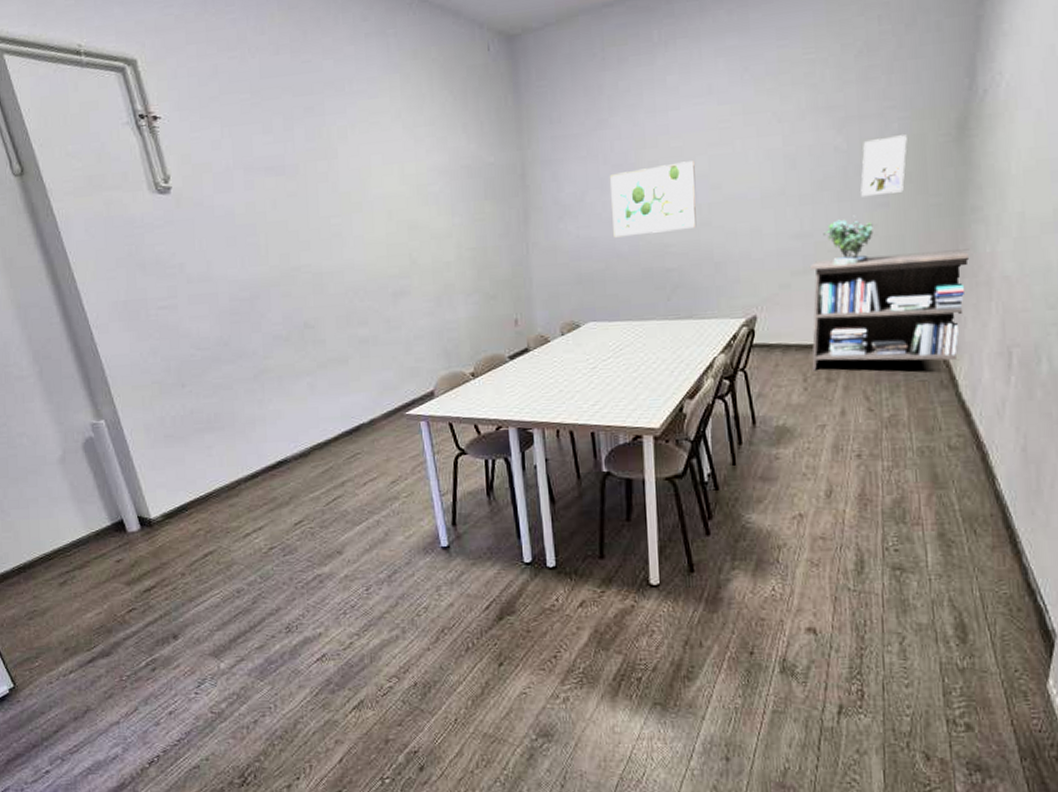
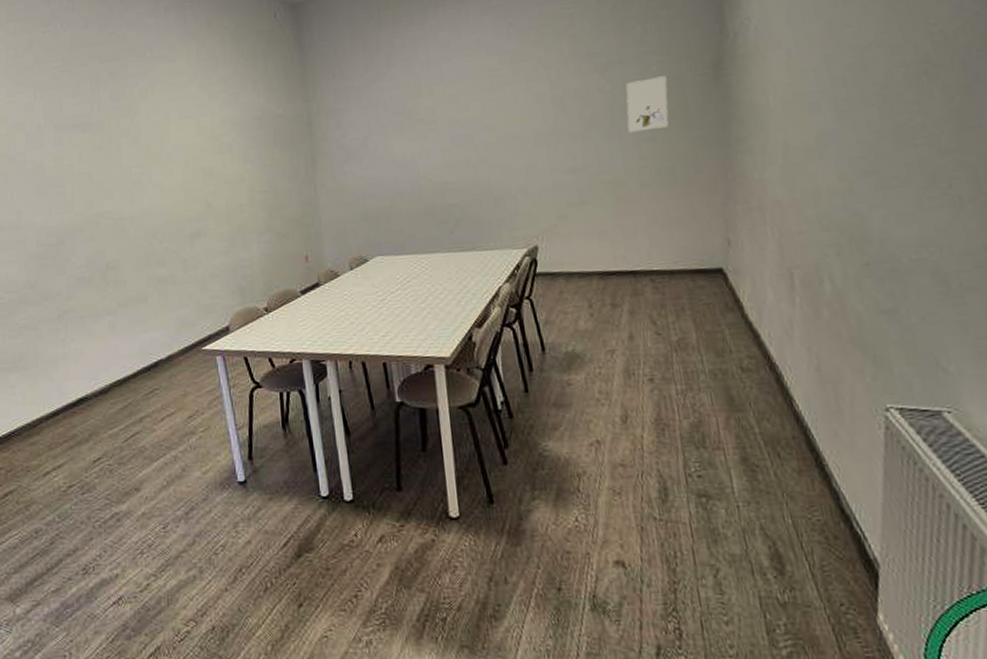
wall art: present [610,161,697,238] -> none [390,106,474,178]
storage cabinet: present [811,249,970,371] -> none [586,177,742,298]
potted plant: present [823,215,874,266] -> none [595,149,647,197]

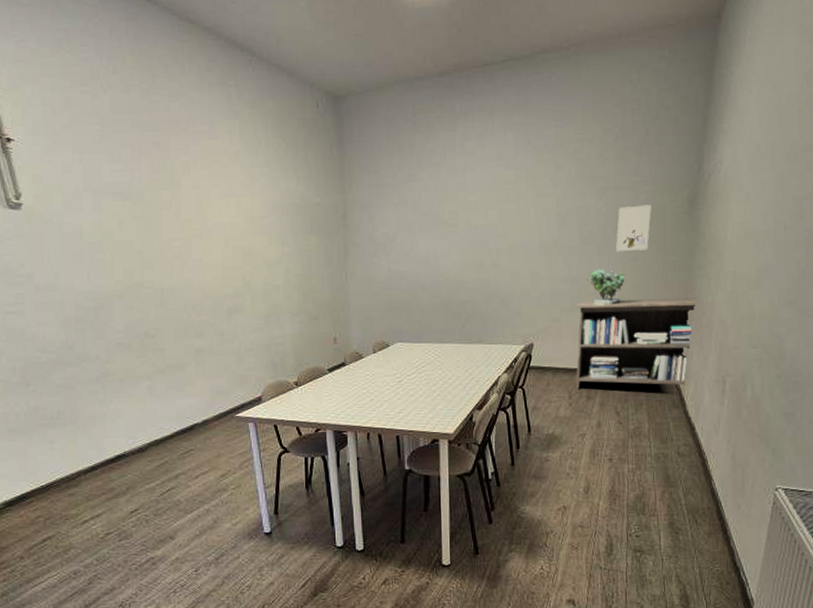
storage cabinet: none [586,177,742,298] -> present [576,298,696,390]
potted plant: none [595,149,647,197] -> present [586,266,625,306]

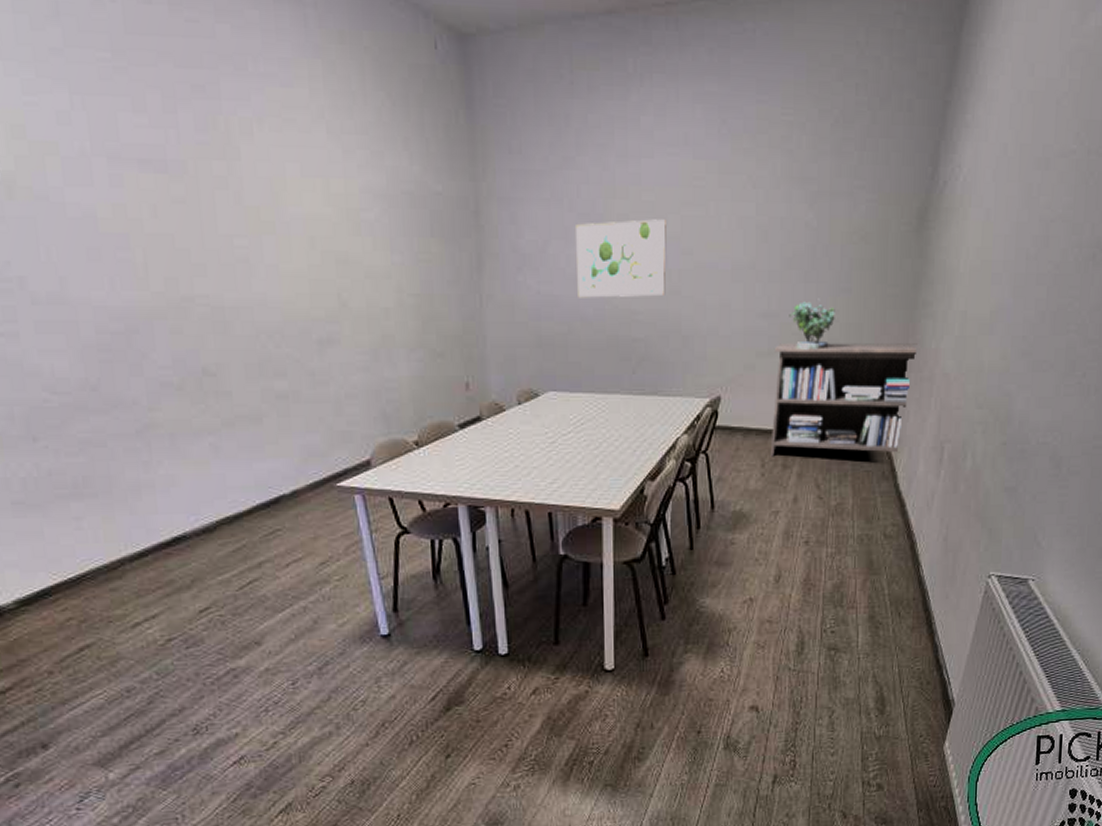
wall art: none [418,213,487,273] -> present [576,219,667,298]
wall art: present [616,205,651,252] -> none [827,218,873,280]

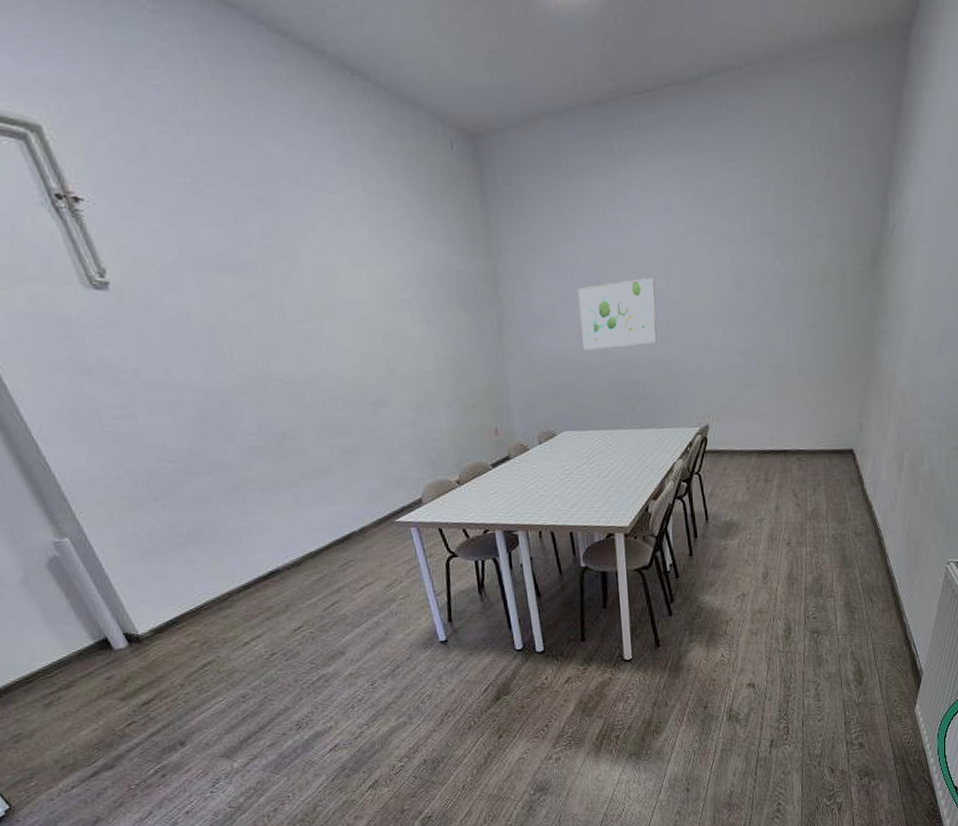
storage cabinet: present [770,343,918,457] -> none [753,367,876,474]
potted plant: present [789,298,835,350] -> none [763,335,803,380]

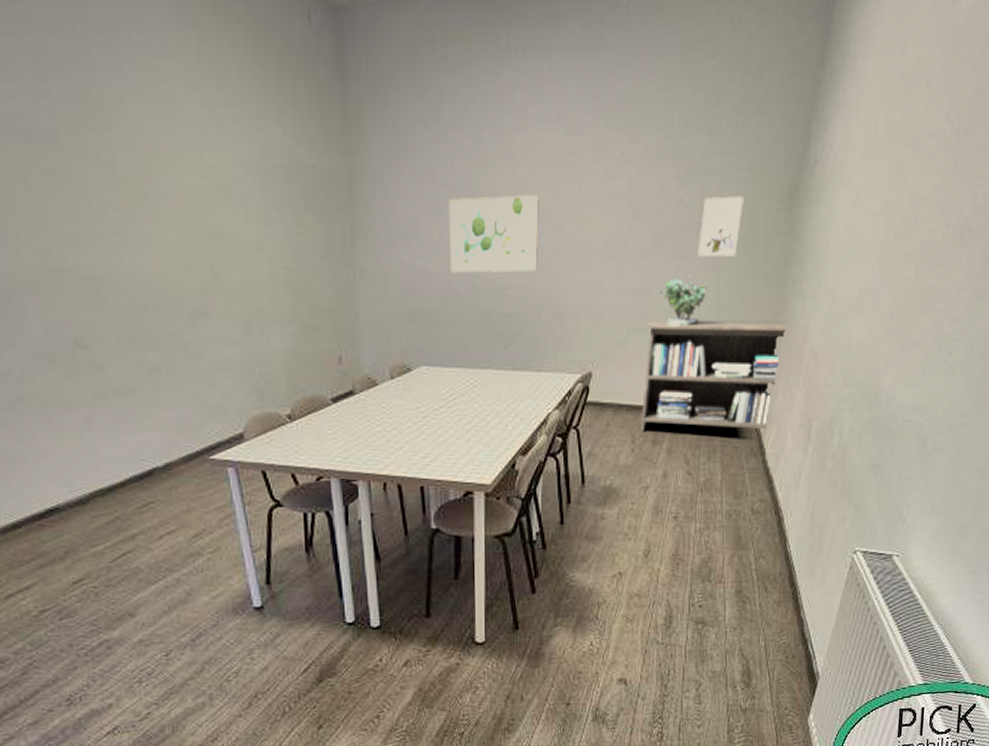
storage cabinet: none [753,367,876,474] -> present [640,320,787,433]
potted plant: none [763,335,803,380] -> present [660,275,706,327]
wall art: none [794,262,832,319] -> present [698,196,744,258]

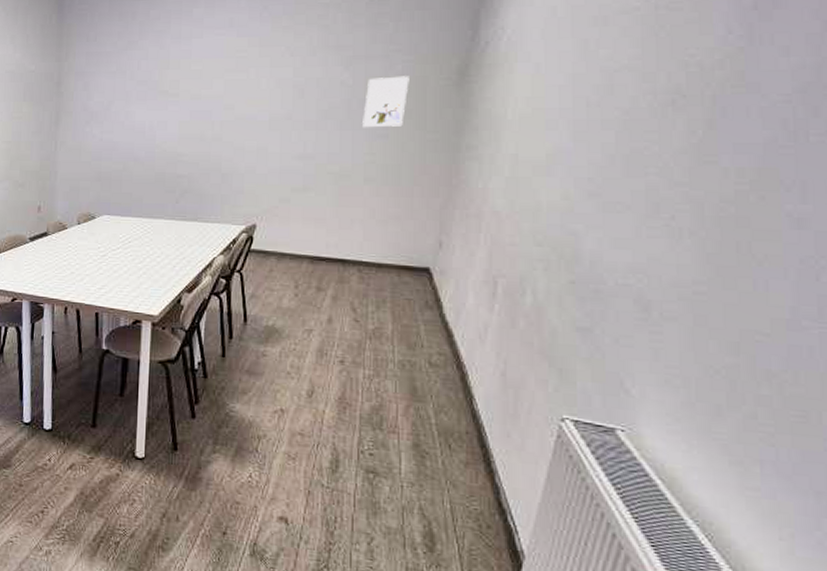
wall art: present [449,195,539,273] -> none [133,83,211,144]
storage cabinet: present [640,320,787,433] -> none [304,181,462,284]
potted plant: present [660,275,706,327] -> none [324,143,371,187]

